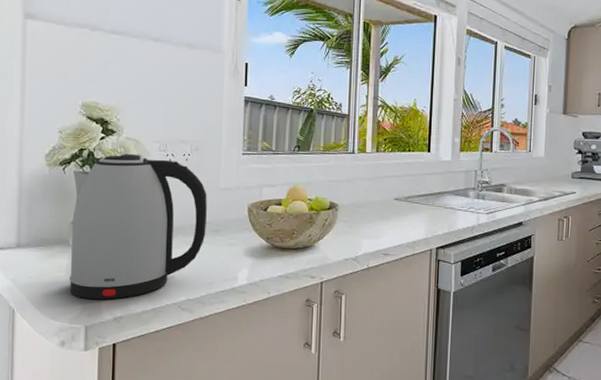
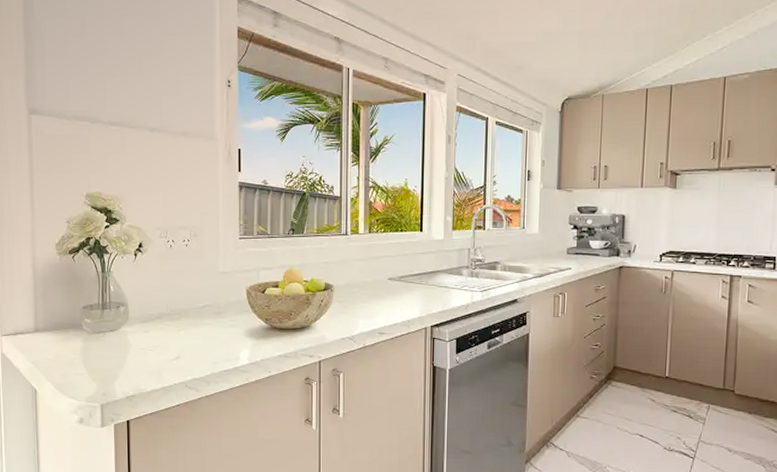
kettle: present [69,153,207,300] -> none [82,240,208,380]

